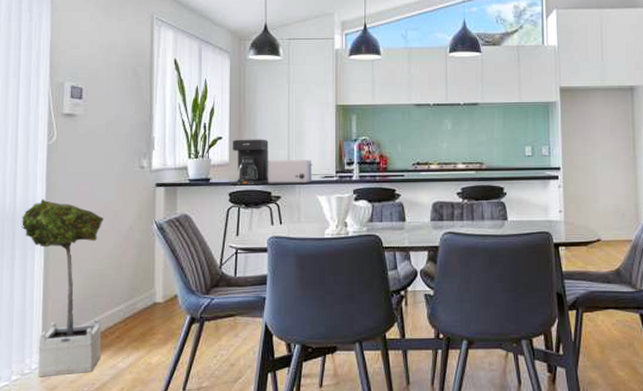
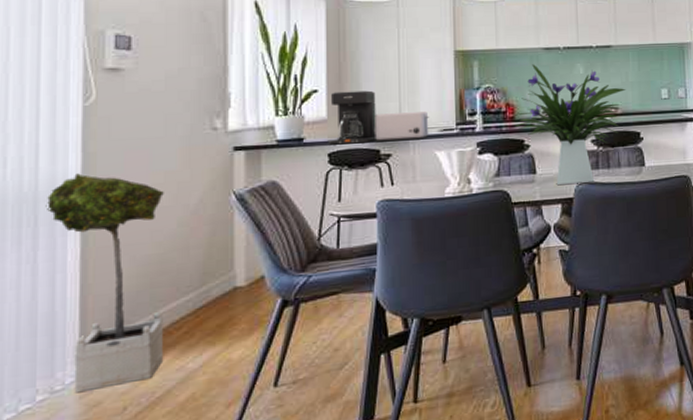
flower arrangement: none [387,119,491,233] -> present [514,64,626,185]

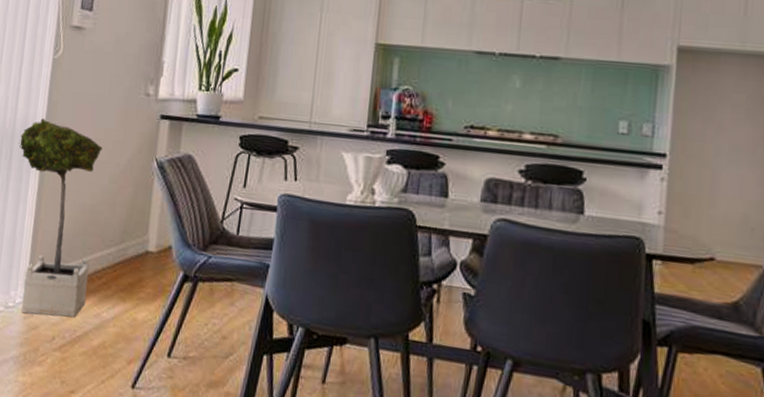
coffee maker: present [329,90,378,146] -> none [242,73,291,133]
toaster: present [374,112,429,144] -> none [285,102,340,138]
flower arrangement: present [514,64,626,185] -> none [430,69,572,221]

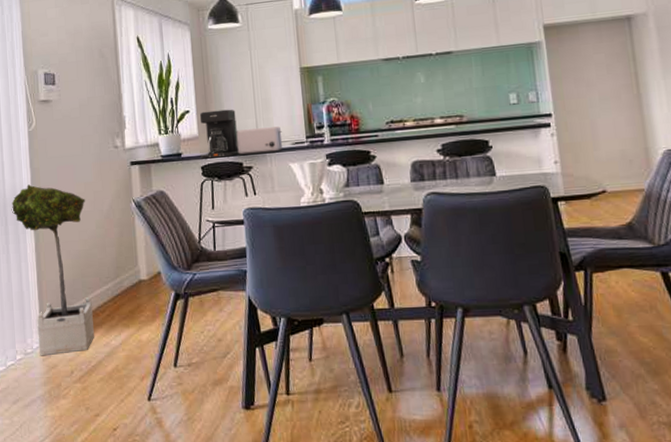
coffee maker: none [242,73,291,133] -> present [199,109,240,160]
toaster: none [285,102,340,138] -> present [236,126,283,157]

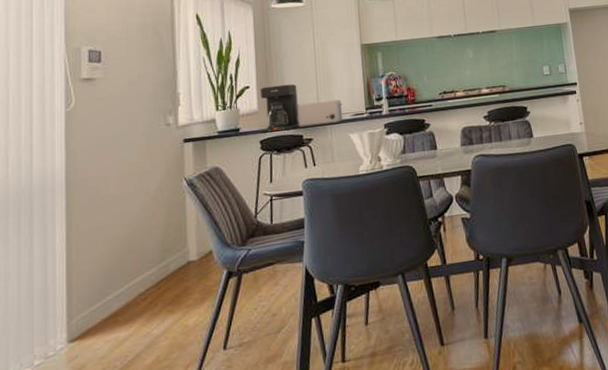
potted tree: present [11,184,95,356] -> none [38,168,134,358]

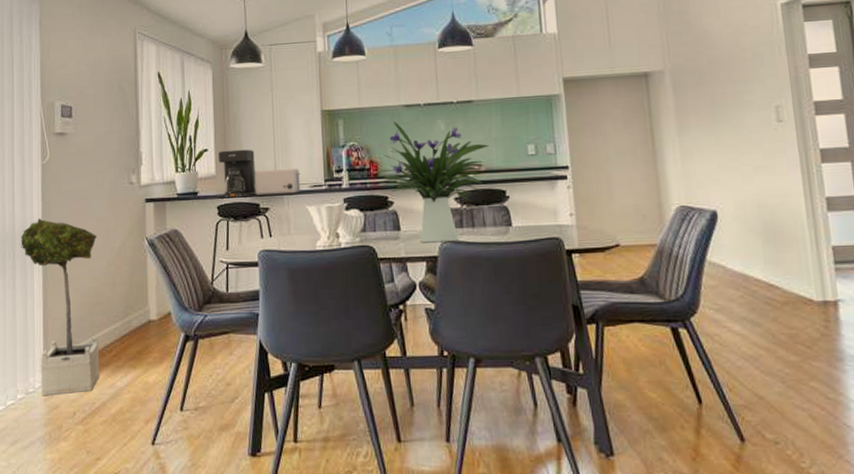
potted tree: none [38,168,134,358] -> present [20,218,100,396]
flower arrangement: none [415,52,512,158] -> present [377,121,490,242]

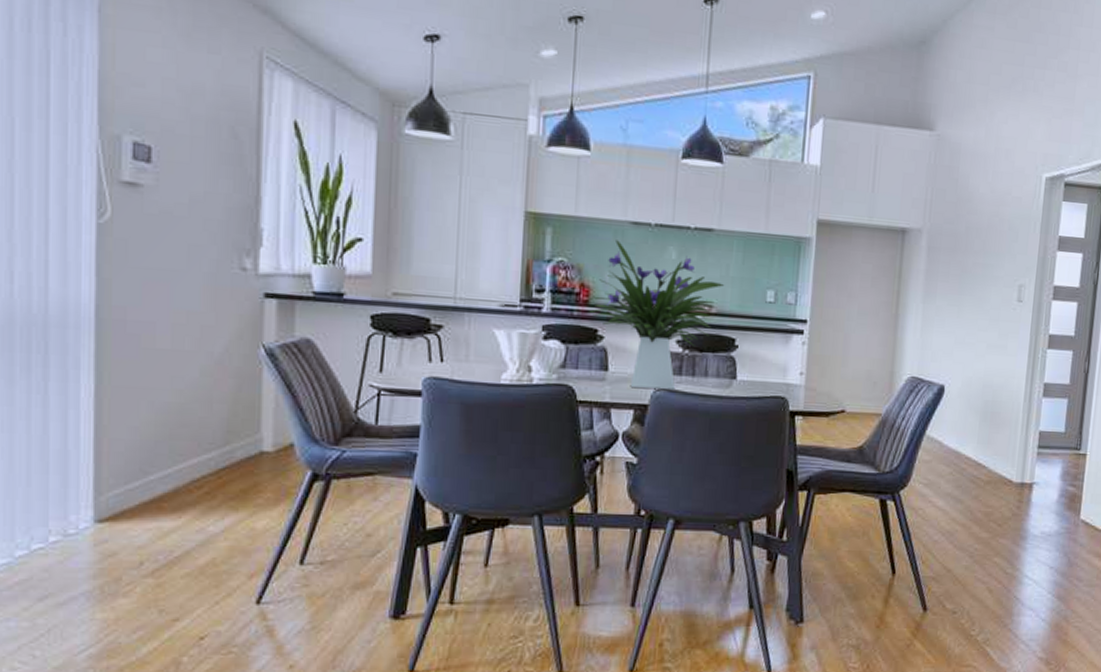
potted tree: present [20,218,100,396] -> none [56,300,186,540]
coffee maker: present [218,149,257,200] -> none [372,243,429,310]
toaster: present [254,168,301,198] -> none [425,276,489,314]

